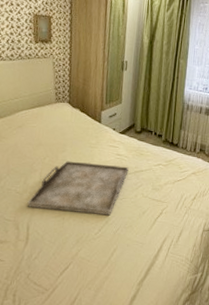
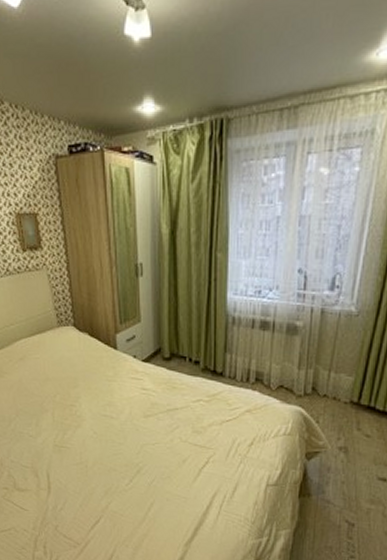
serving tray: present [27,161,129,216] -> none [43,398,159,464]

